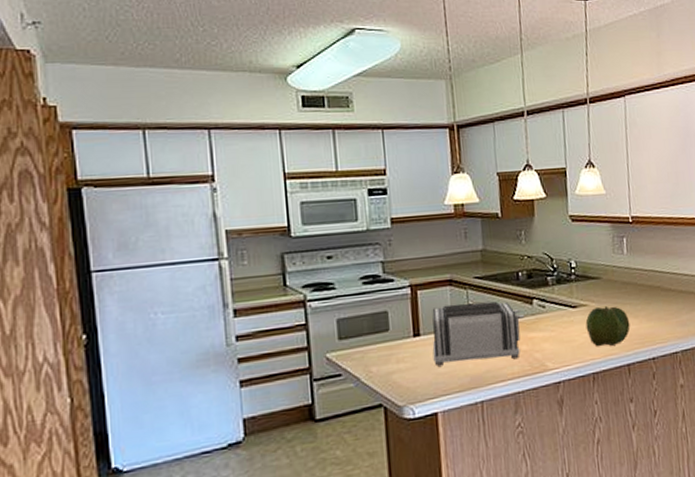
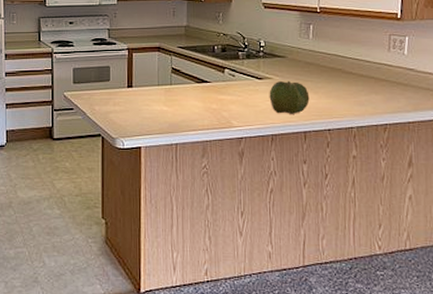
toaster: present [432,301,524,367] -> none [141,66,216,115]

